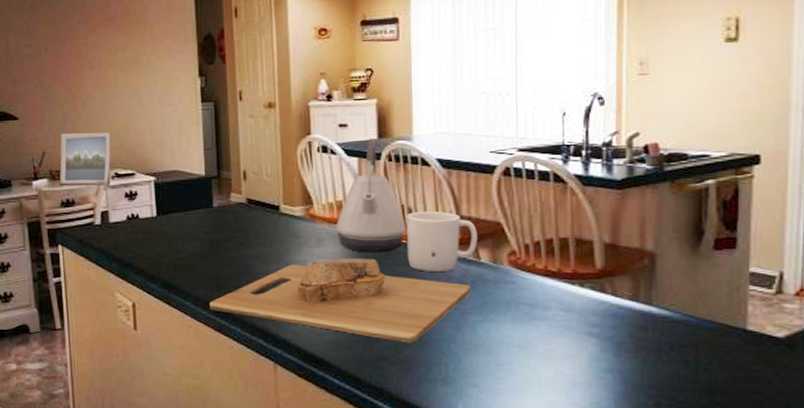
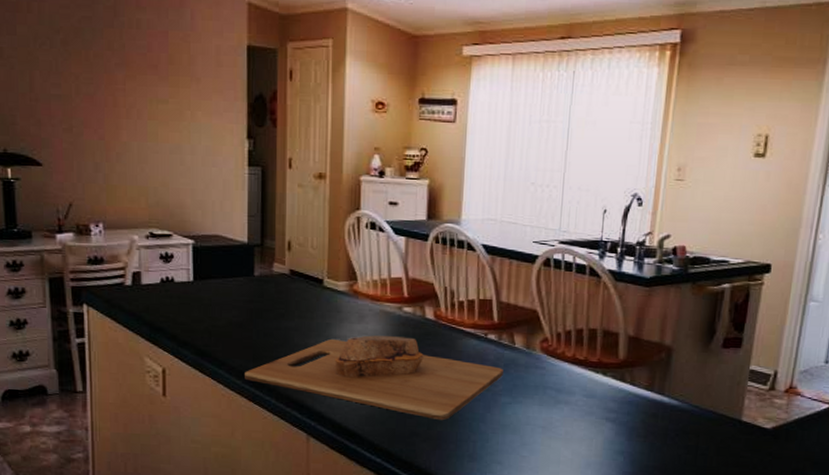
picture frame: present [59,132,112,187] -> none [87,185,148,245]
kettle: present [335,138,406,253] -> none [378,218,447,333]
mug: present [406,211,478,271] -> none [446,294,515,354]

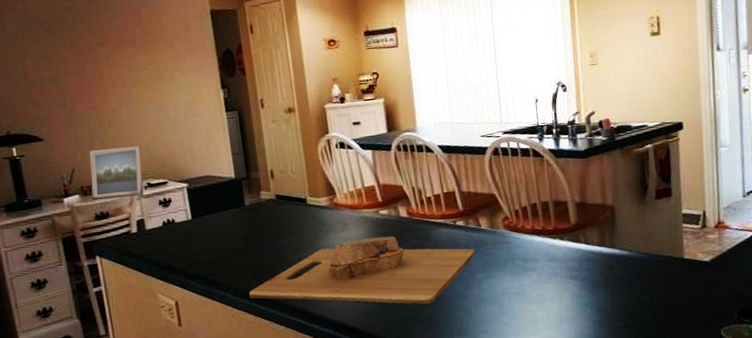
picture frame: none [87,185,148,245] -> present [89,146,144,201]

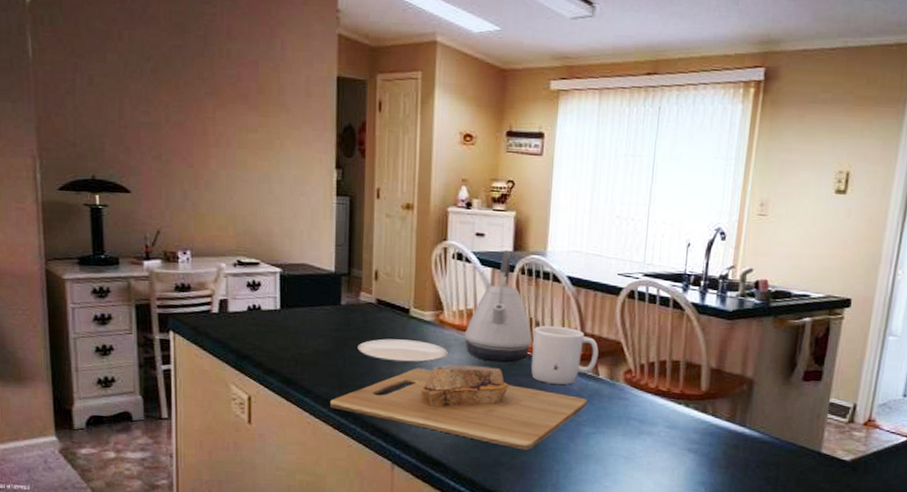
picture frame: present [89,146,144,201] -> none [175,212,236,273]
plate: none [266,224,346,248] -> present [358,338,447,364]
kettle: none [357,132,418,232] -> present [464,249,532,363]
mug: none [417,189,478,242] -> present [530,325,599,385]

